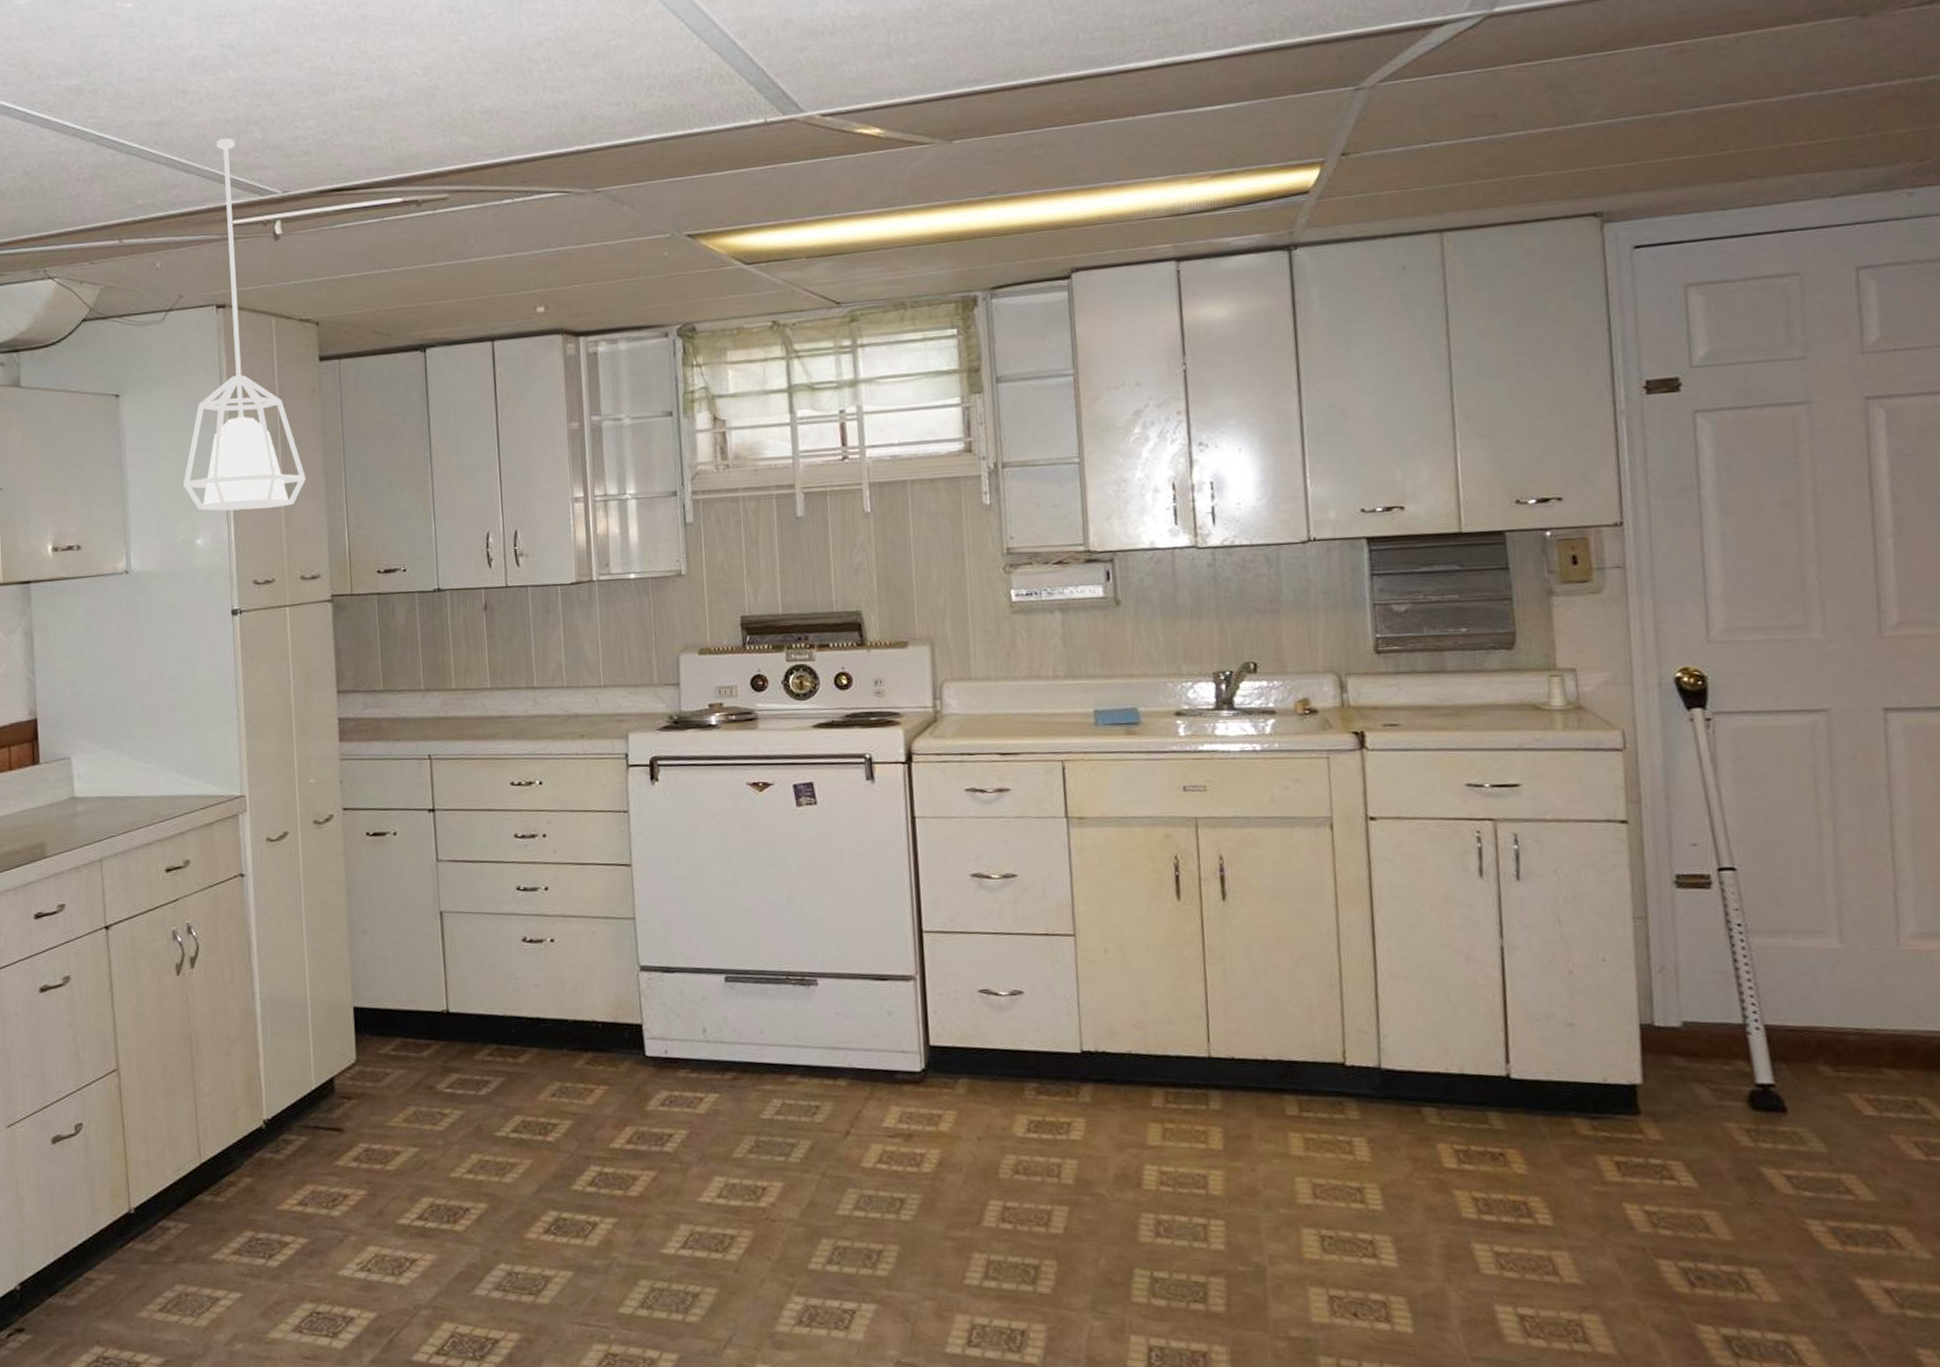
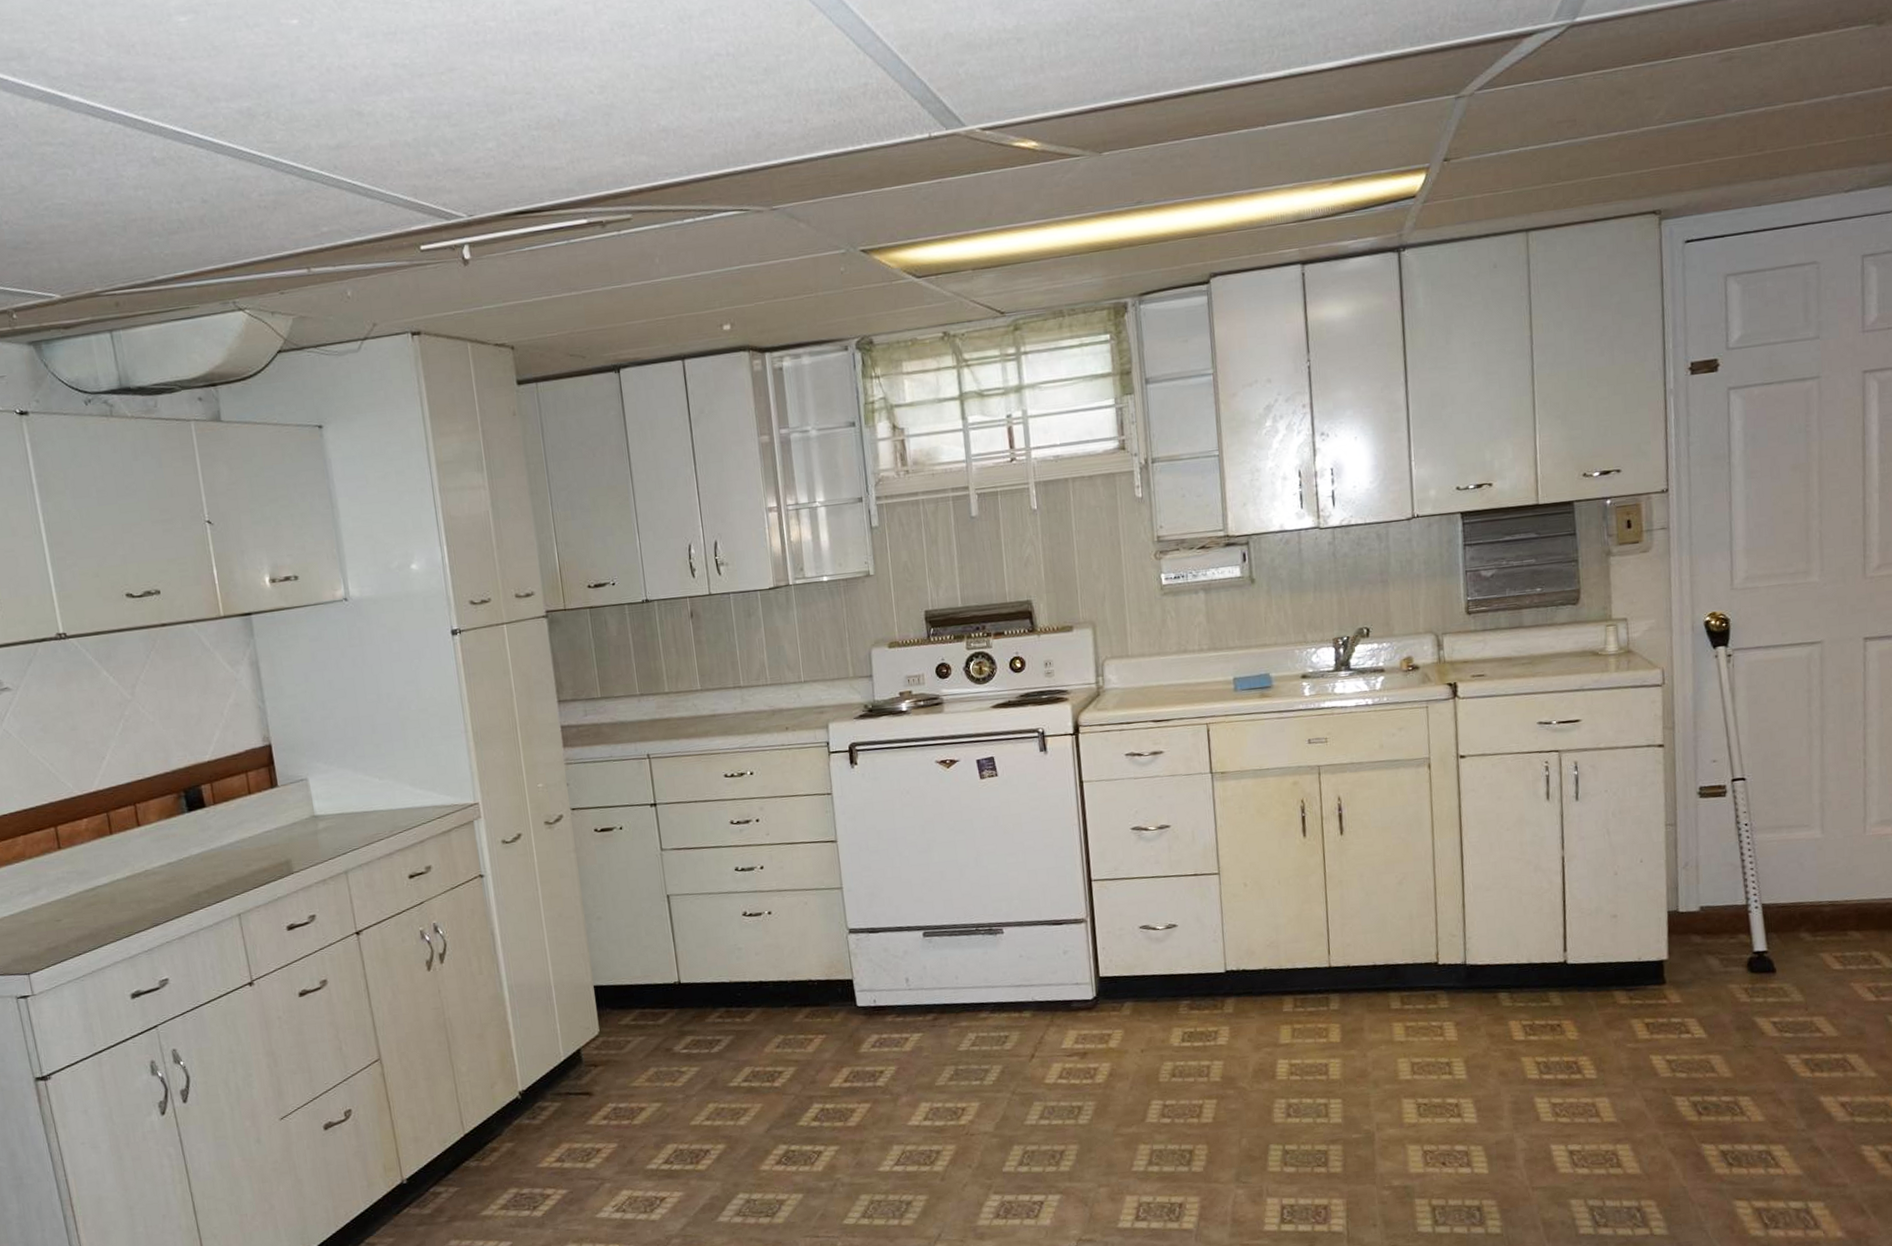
pendant lamp: present [183,138,306,511] -> none [393,161,513,536]

